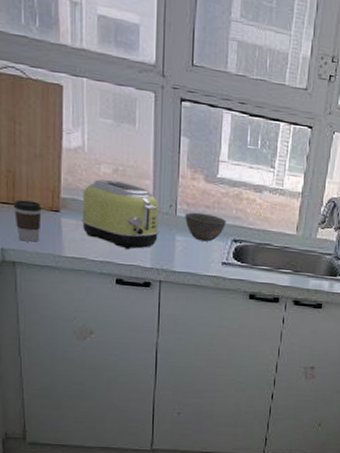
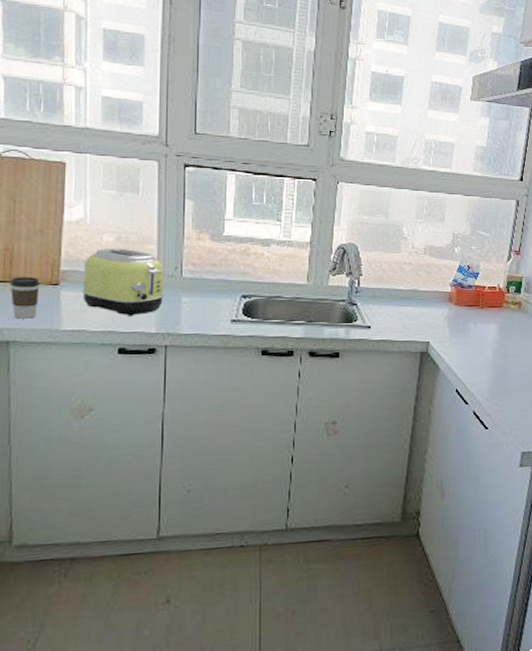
bowl: present [185,212,226,242] -> none [191,272,234,300]

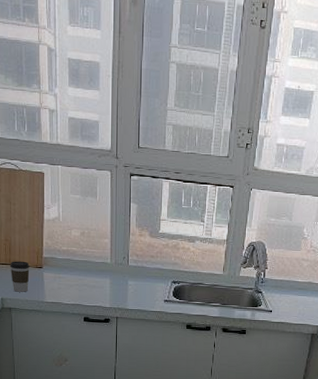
toaster: present [82,247,164,316] -> none [58,241,116,294]

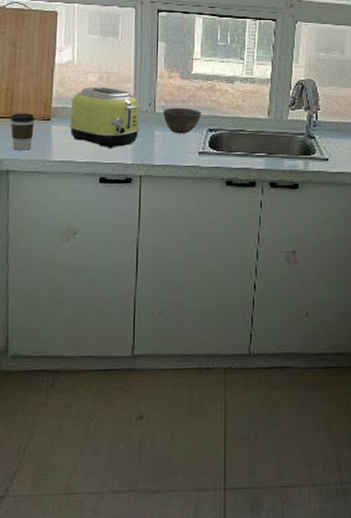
toaster: none [58,241,116,294] -> present [70,86,140,148]
bowl: none [135,261,167,284] -> present [163,107,201,134]

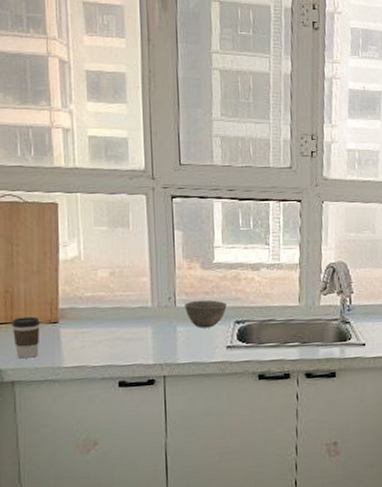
toaster: present [70,86,140,148] -> none [80,282,160,349]

